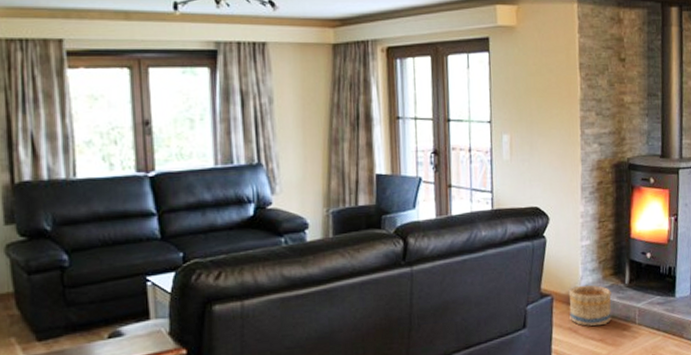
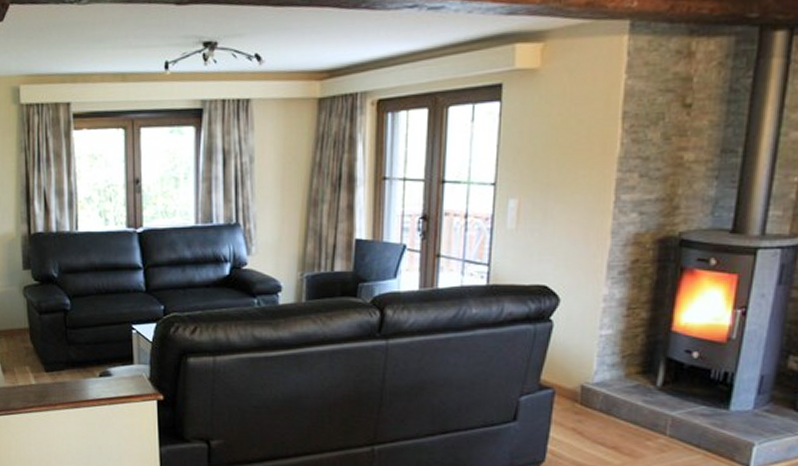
basket: present [568,285,612,327] -> none [574,381,635,431]

